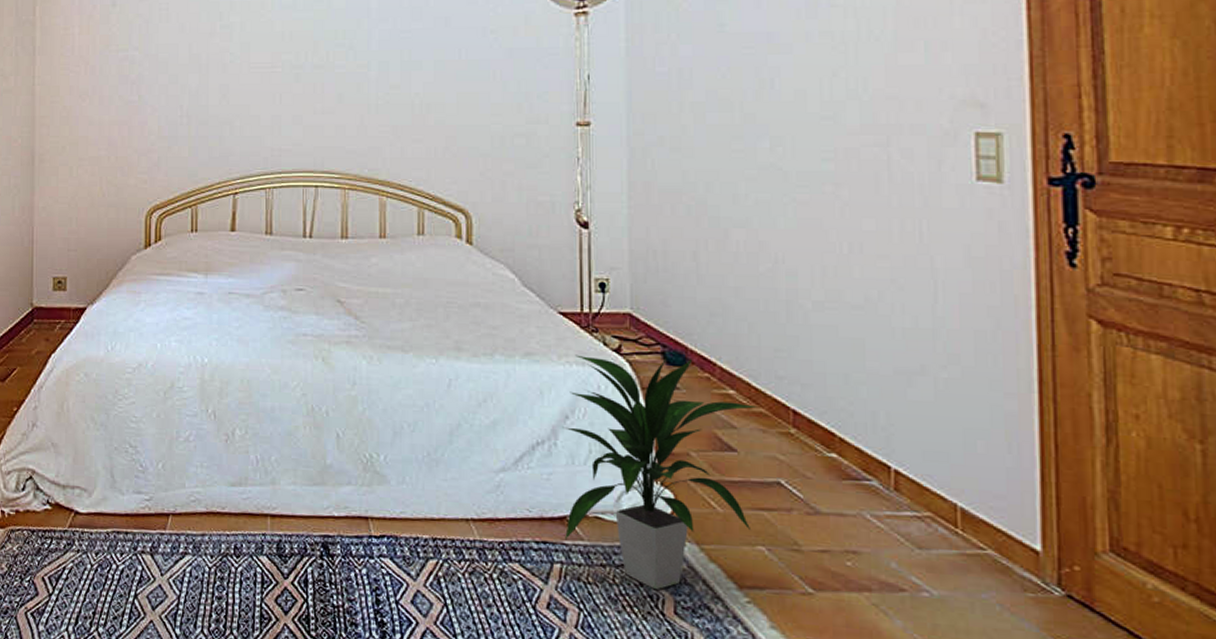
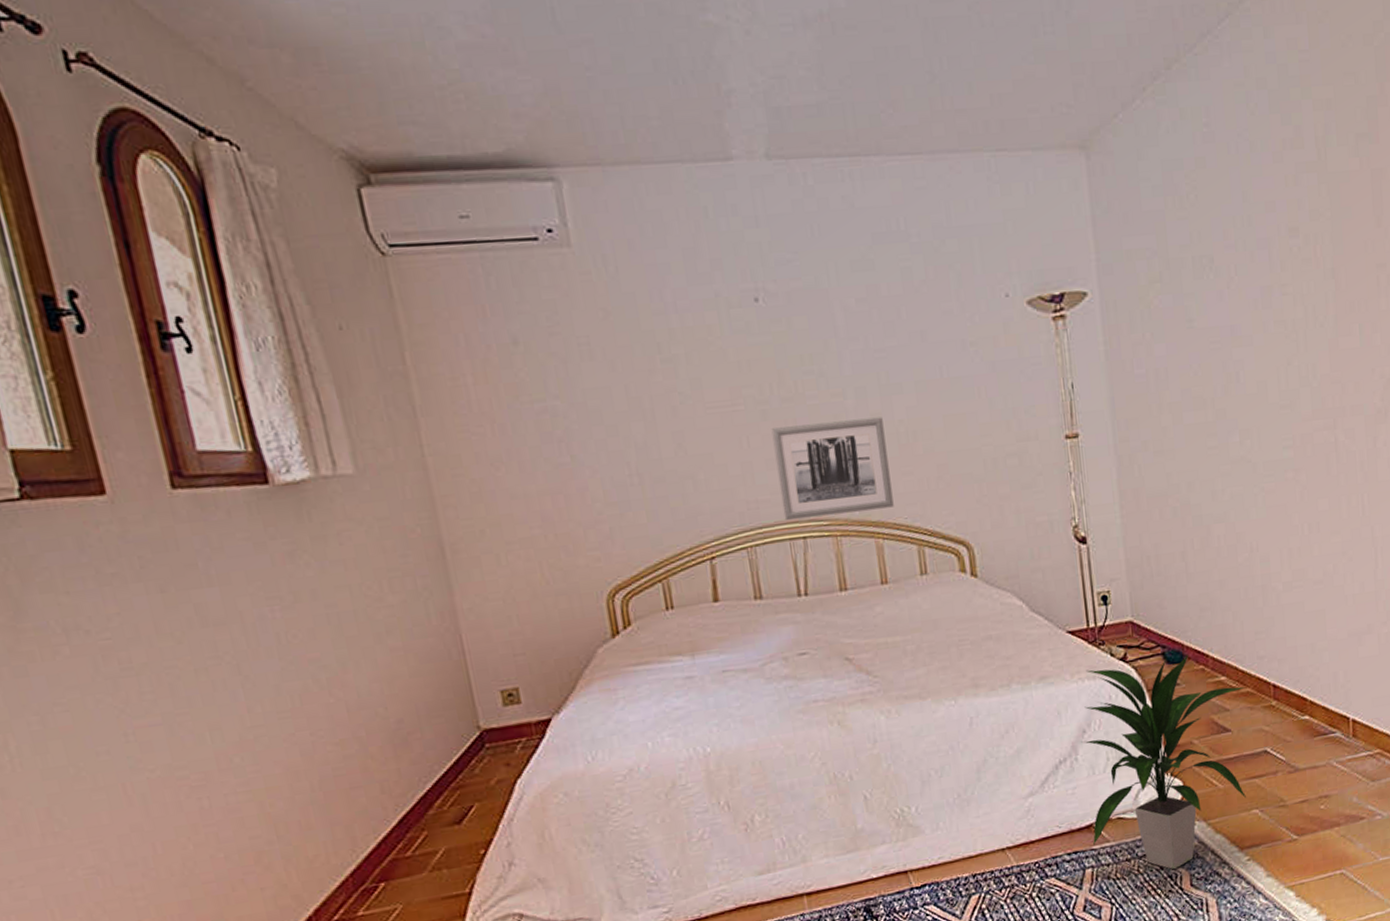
wall art: none [301,89,401,170] -> present [771,417,894,520]

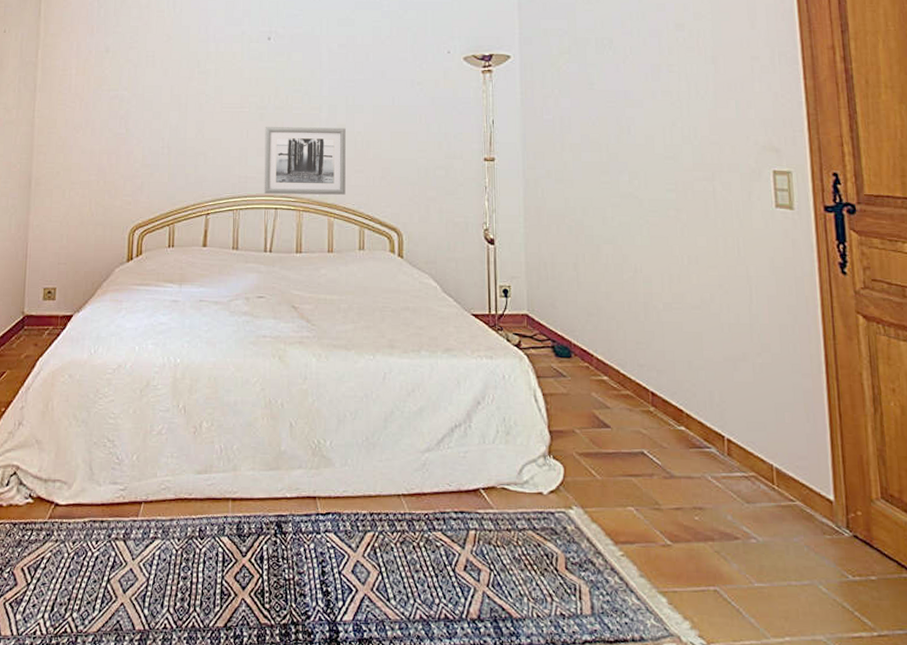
indoor plant: present [1081,655,1246,870] -> none [475,349,625,548]

